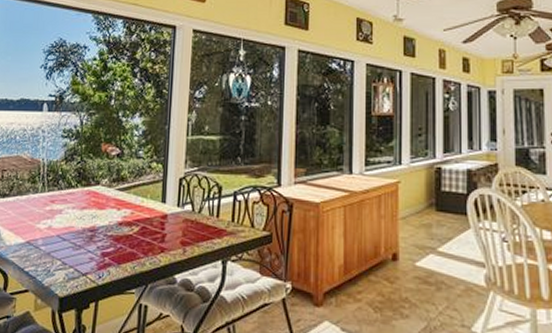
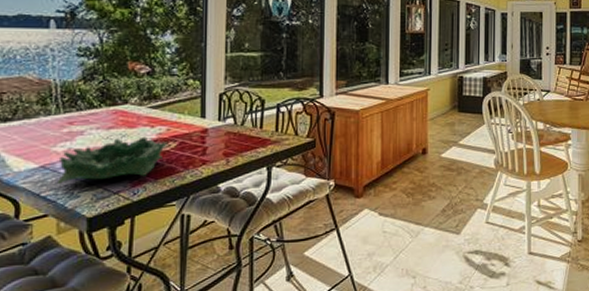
decorative bowl: none [38,218,132,262] -> present [58,136,169,185]

